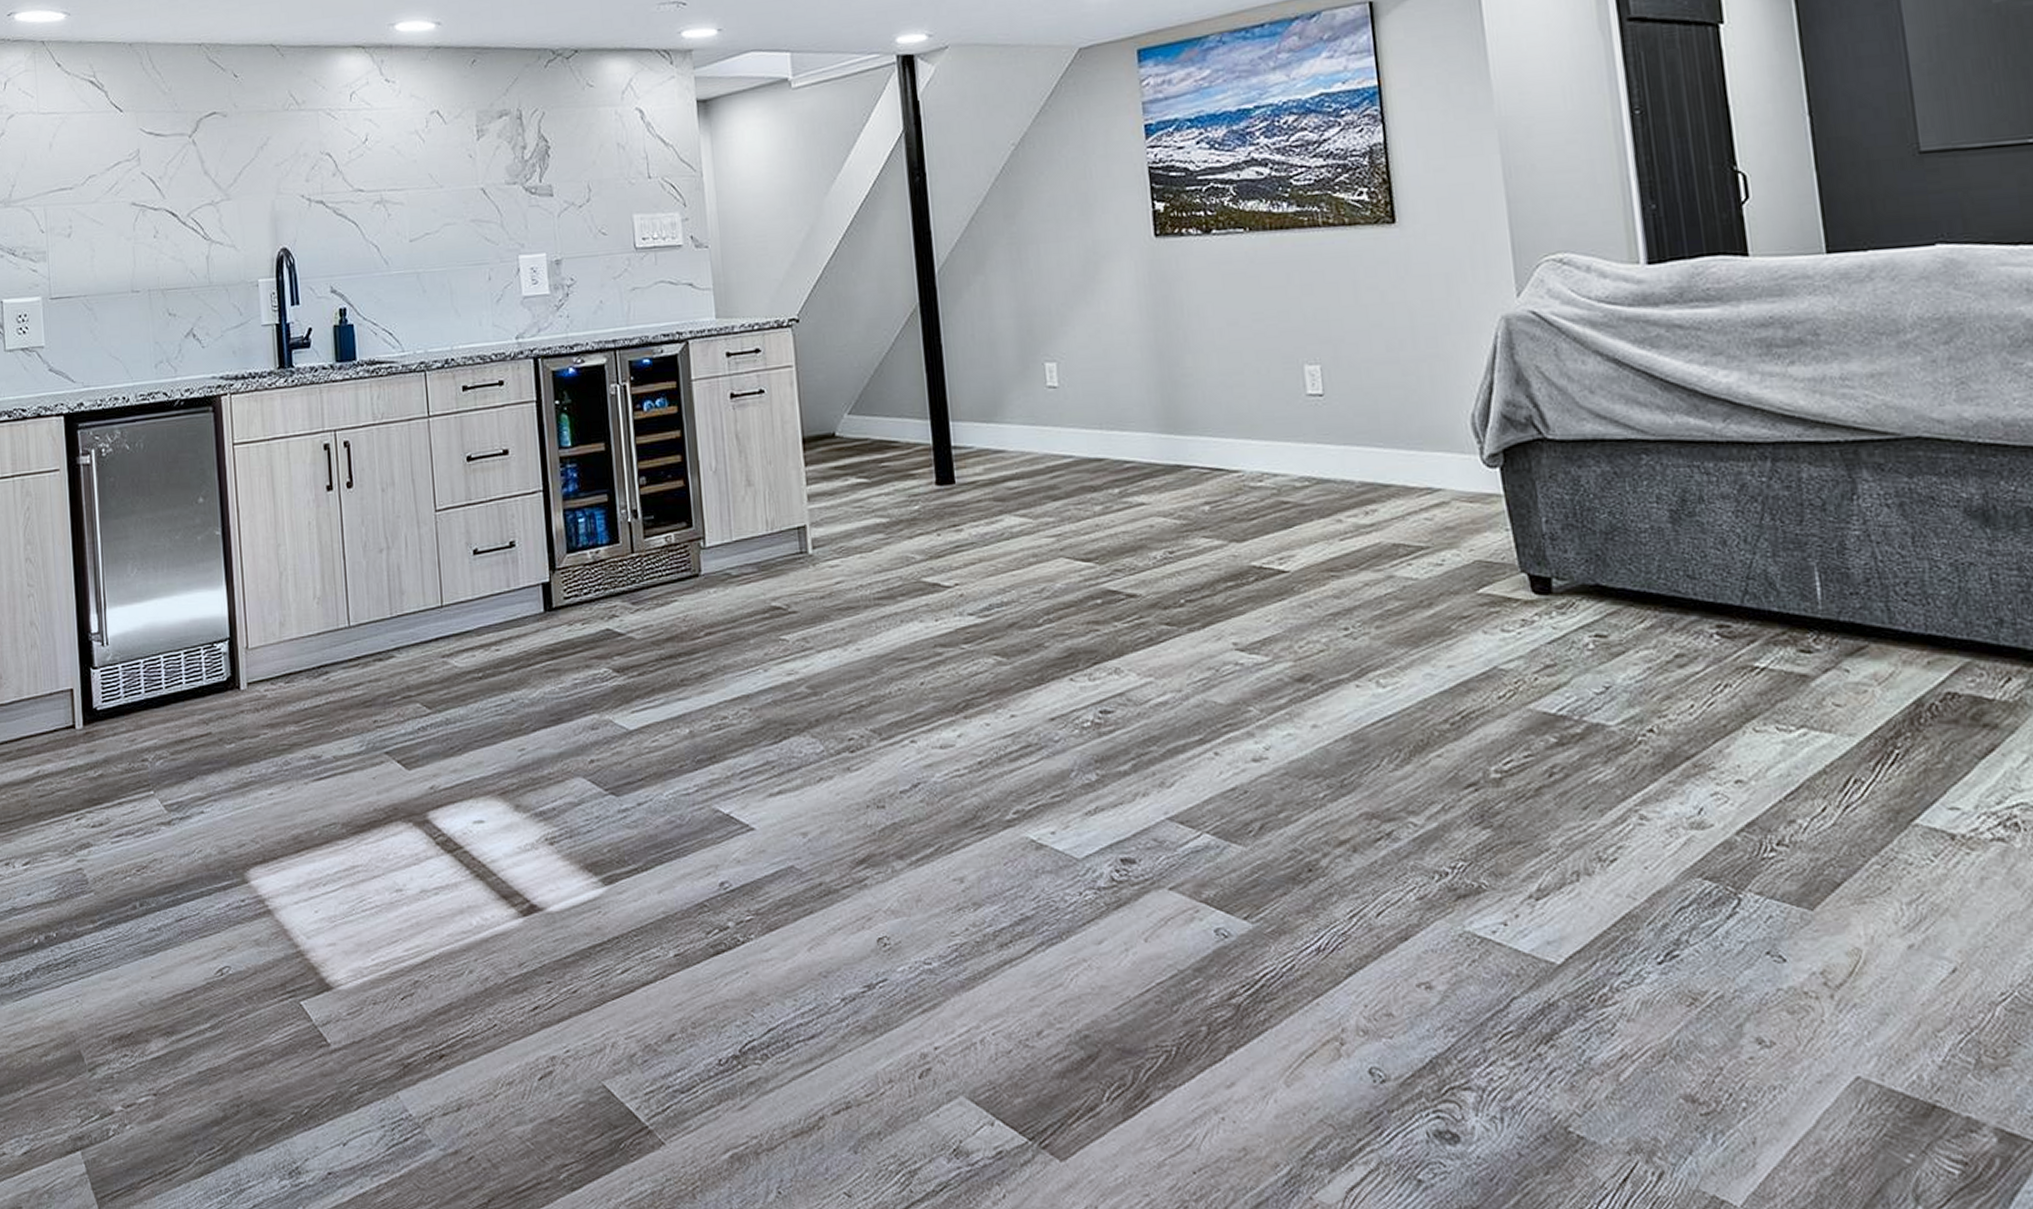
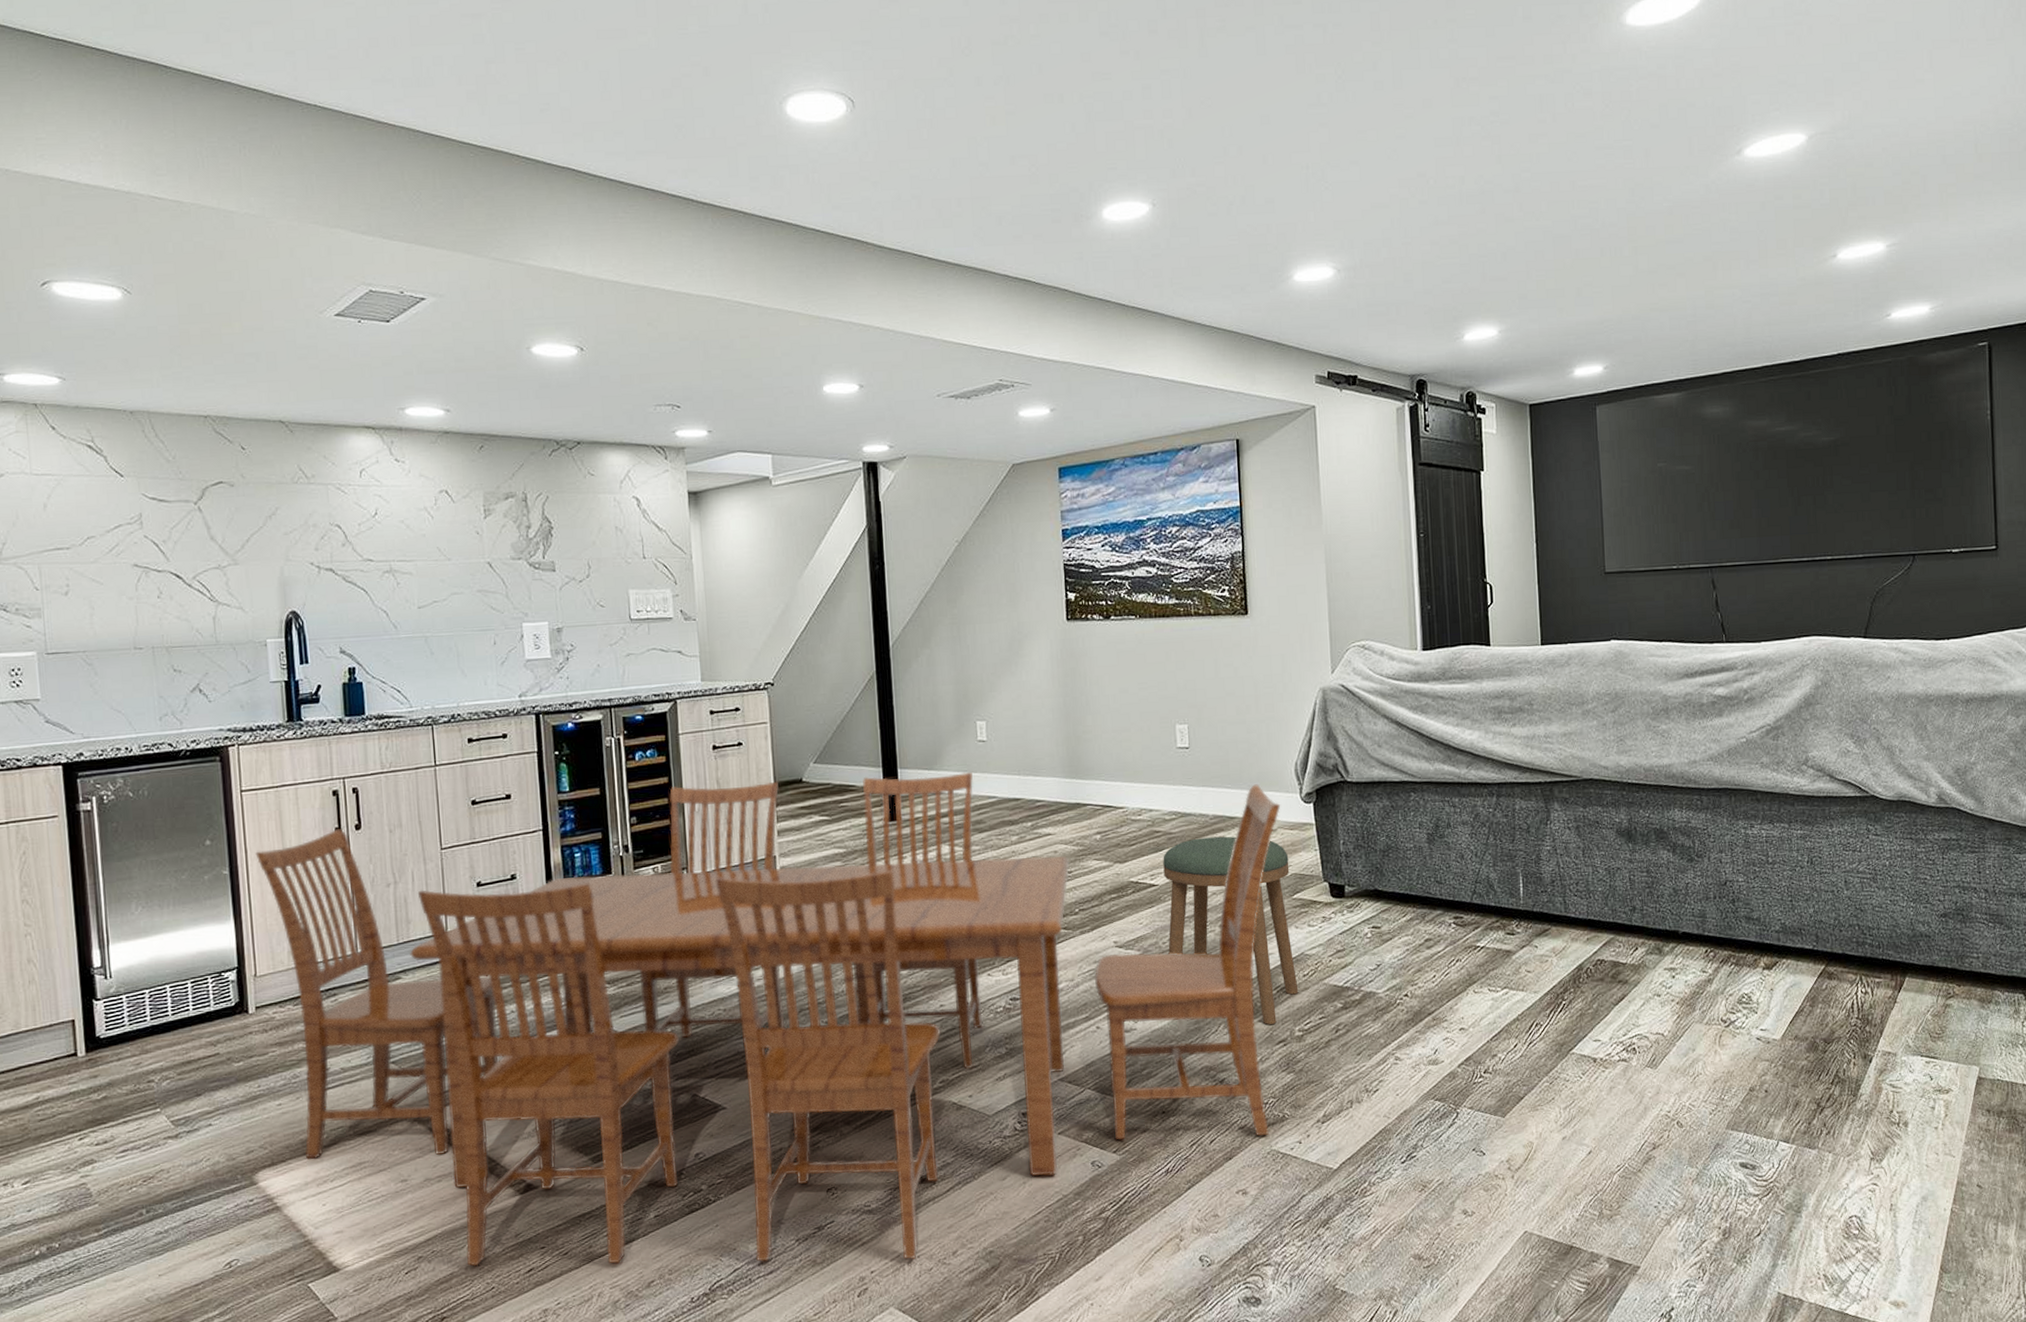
dining set: none [247,424,1459,1036] -> present [255,771,1281,1267]
stool: none [1294,509,1493,761] -> present [1163,836,1299,1025]

